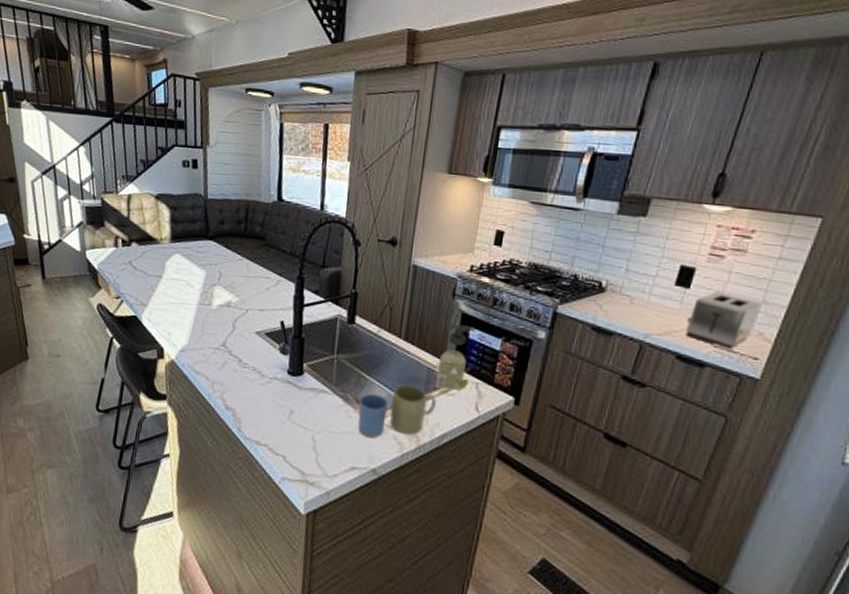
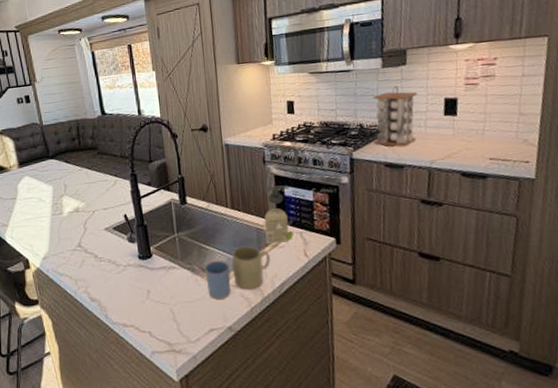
spice rack: none [584,238,650,312] -> present [372,85,417,148]
toaster: present [685,291,761,349] -> none [461,113,520,159]

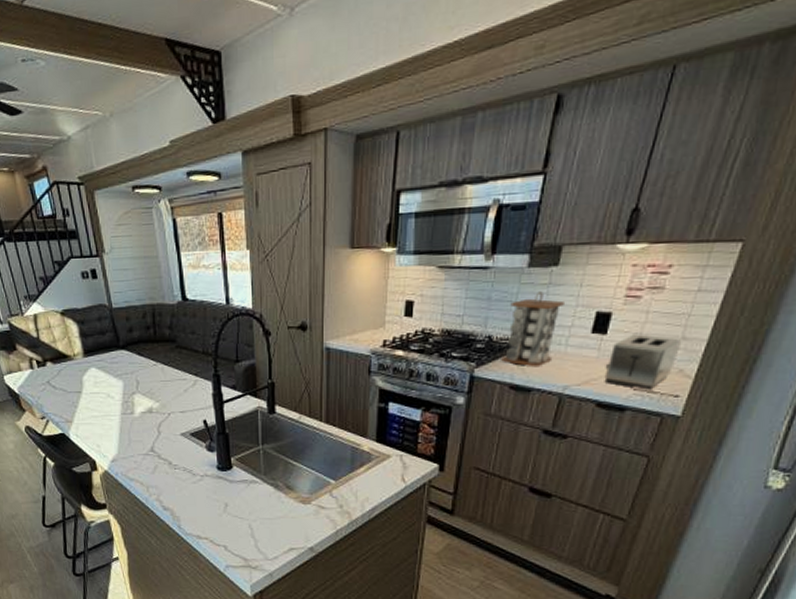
mug: present [204,260,231,299] -> none [289,477,317,519]
mug: present [231,245,271,290] -> none [320,464,365,512]
soap dispenser: present [262,185,294,248] -> none [359,401,395,470]
toaster: none [461,113,520,159] -> present [604,334,681,390]

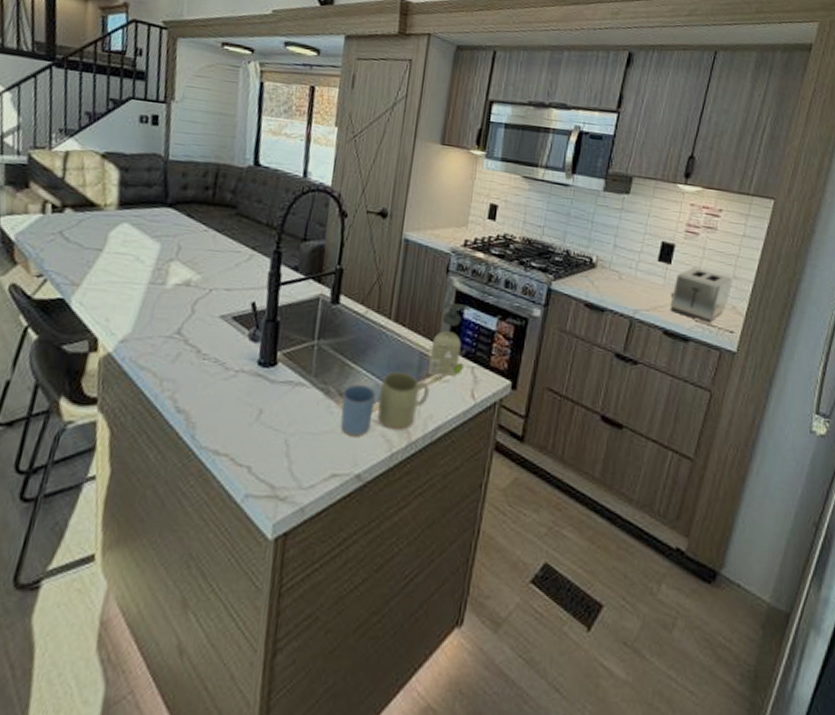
mug: none [289,477,317,519] -> present [340,383,376,437]
mug: none [320,464,365,512] -> present [377,371,431,430]
soap dispenser: none [359,401,395,470] -> present [426,303,471,382]
spice rack: present [500,291,564,368] -> none [576,215,634,288]

